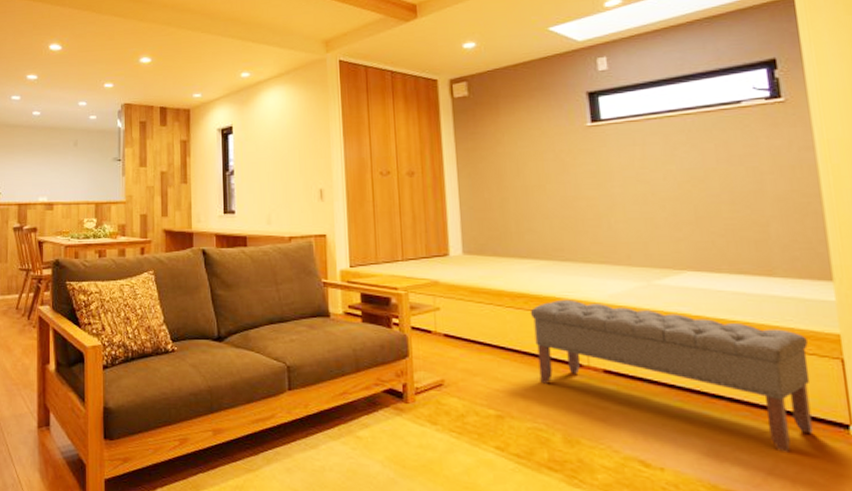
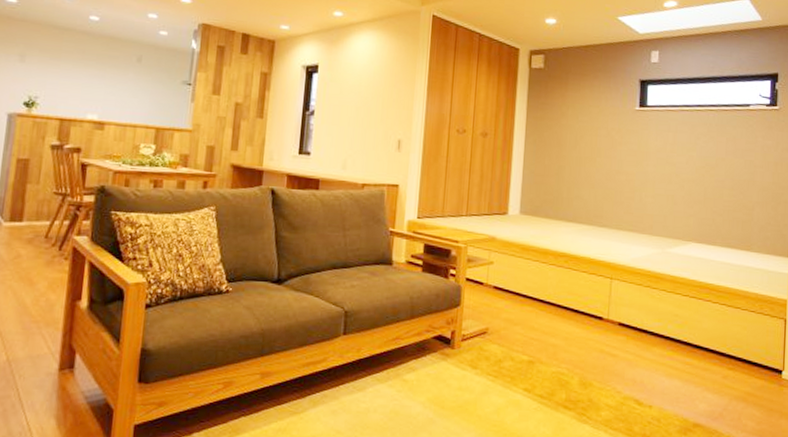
bench: present [530,299,813,452] -> none [568,260,765,392]

